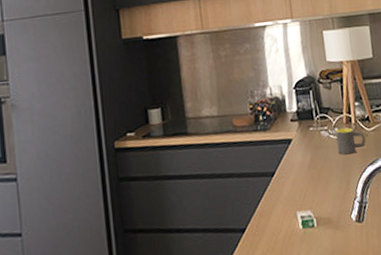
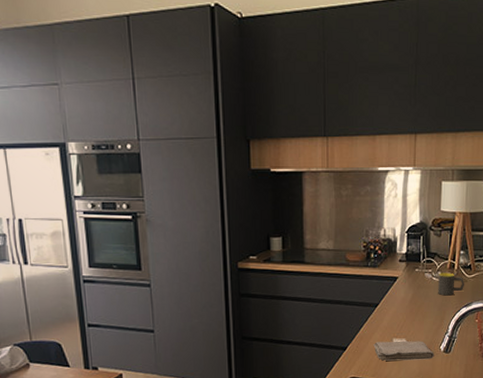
washcloth: none [275,211,347,241] -> present [373,340,435,361]

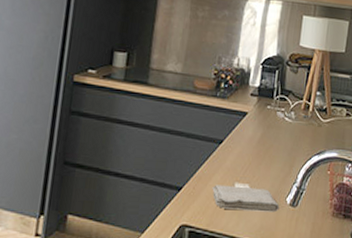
mug: present [438,272,465,296] -> none [289,113,319,140]

